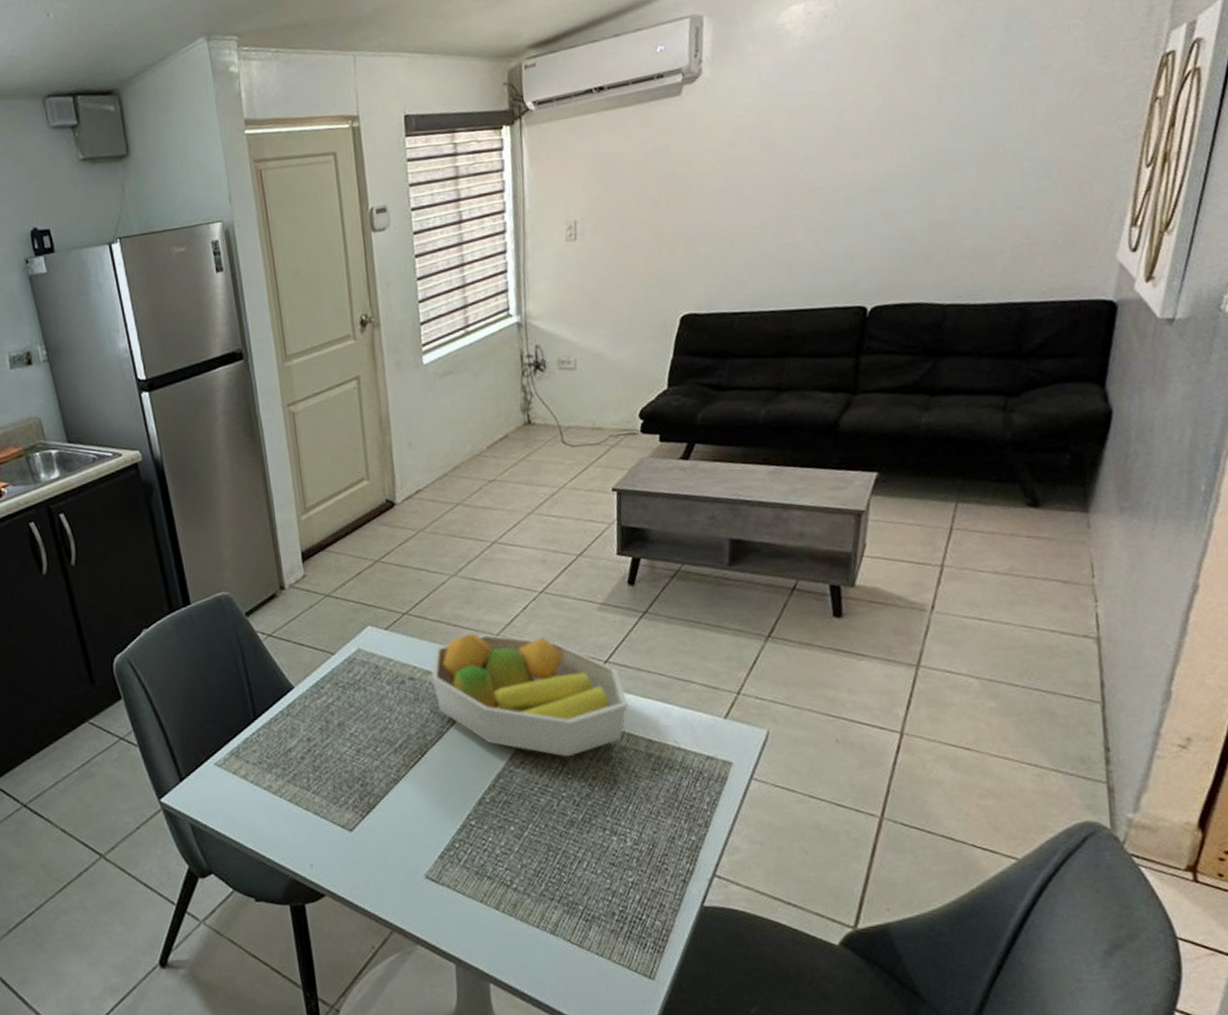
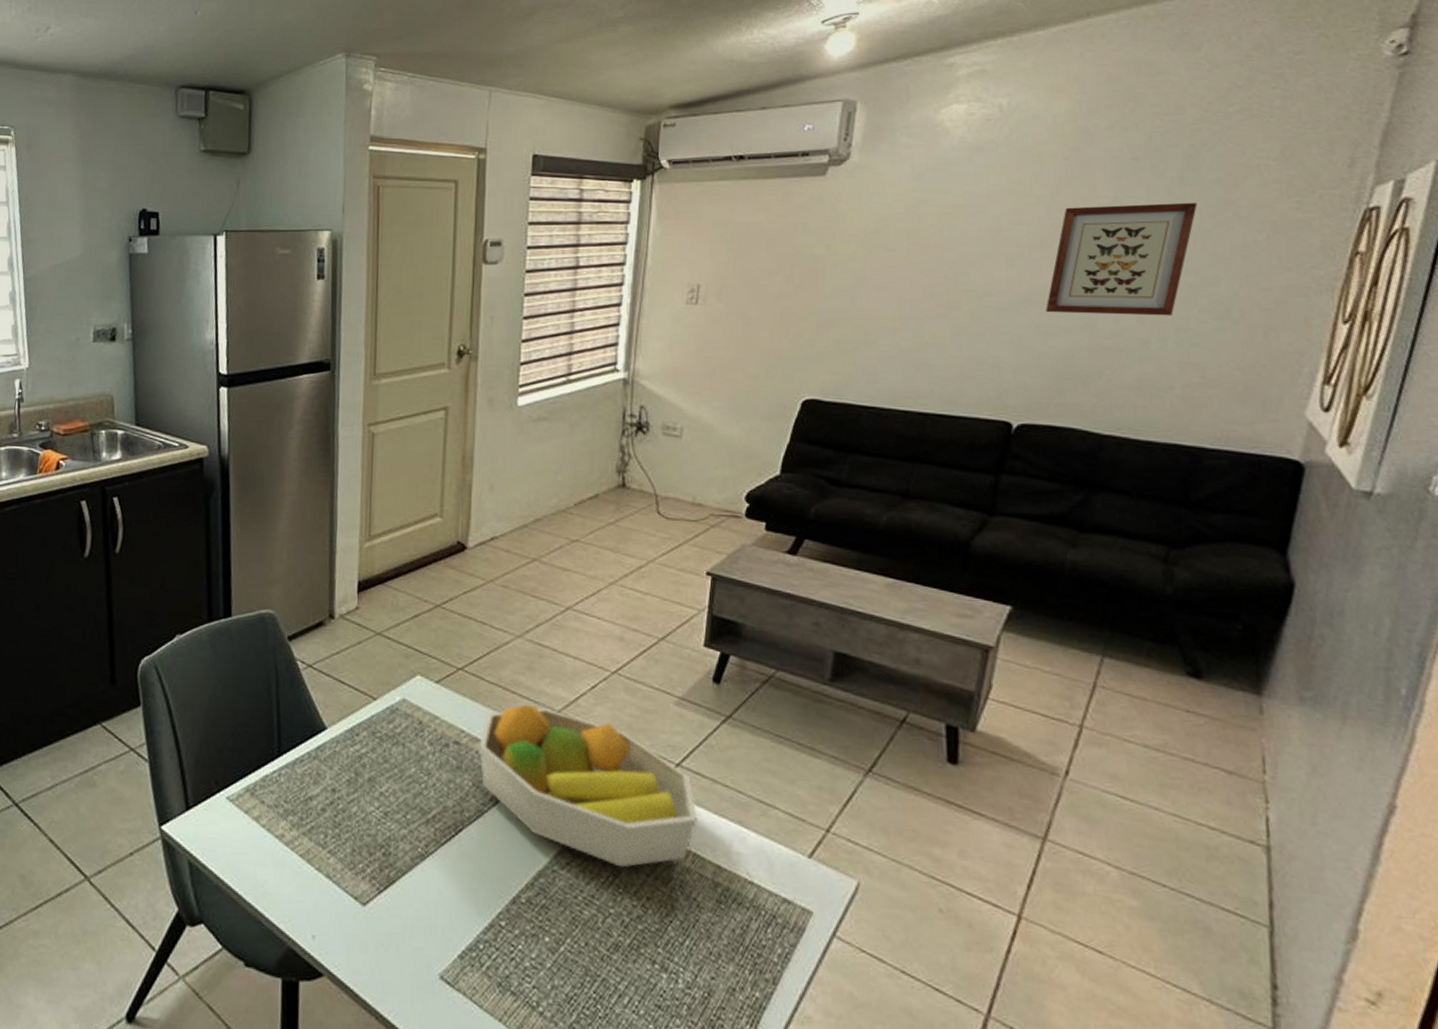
wall art: none [889,71,1017,198] -> present [1045,202,1197,316]

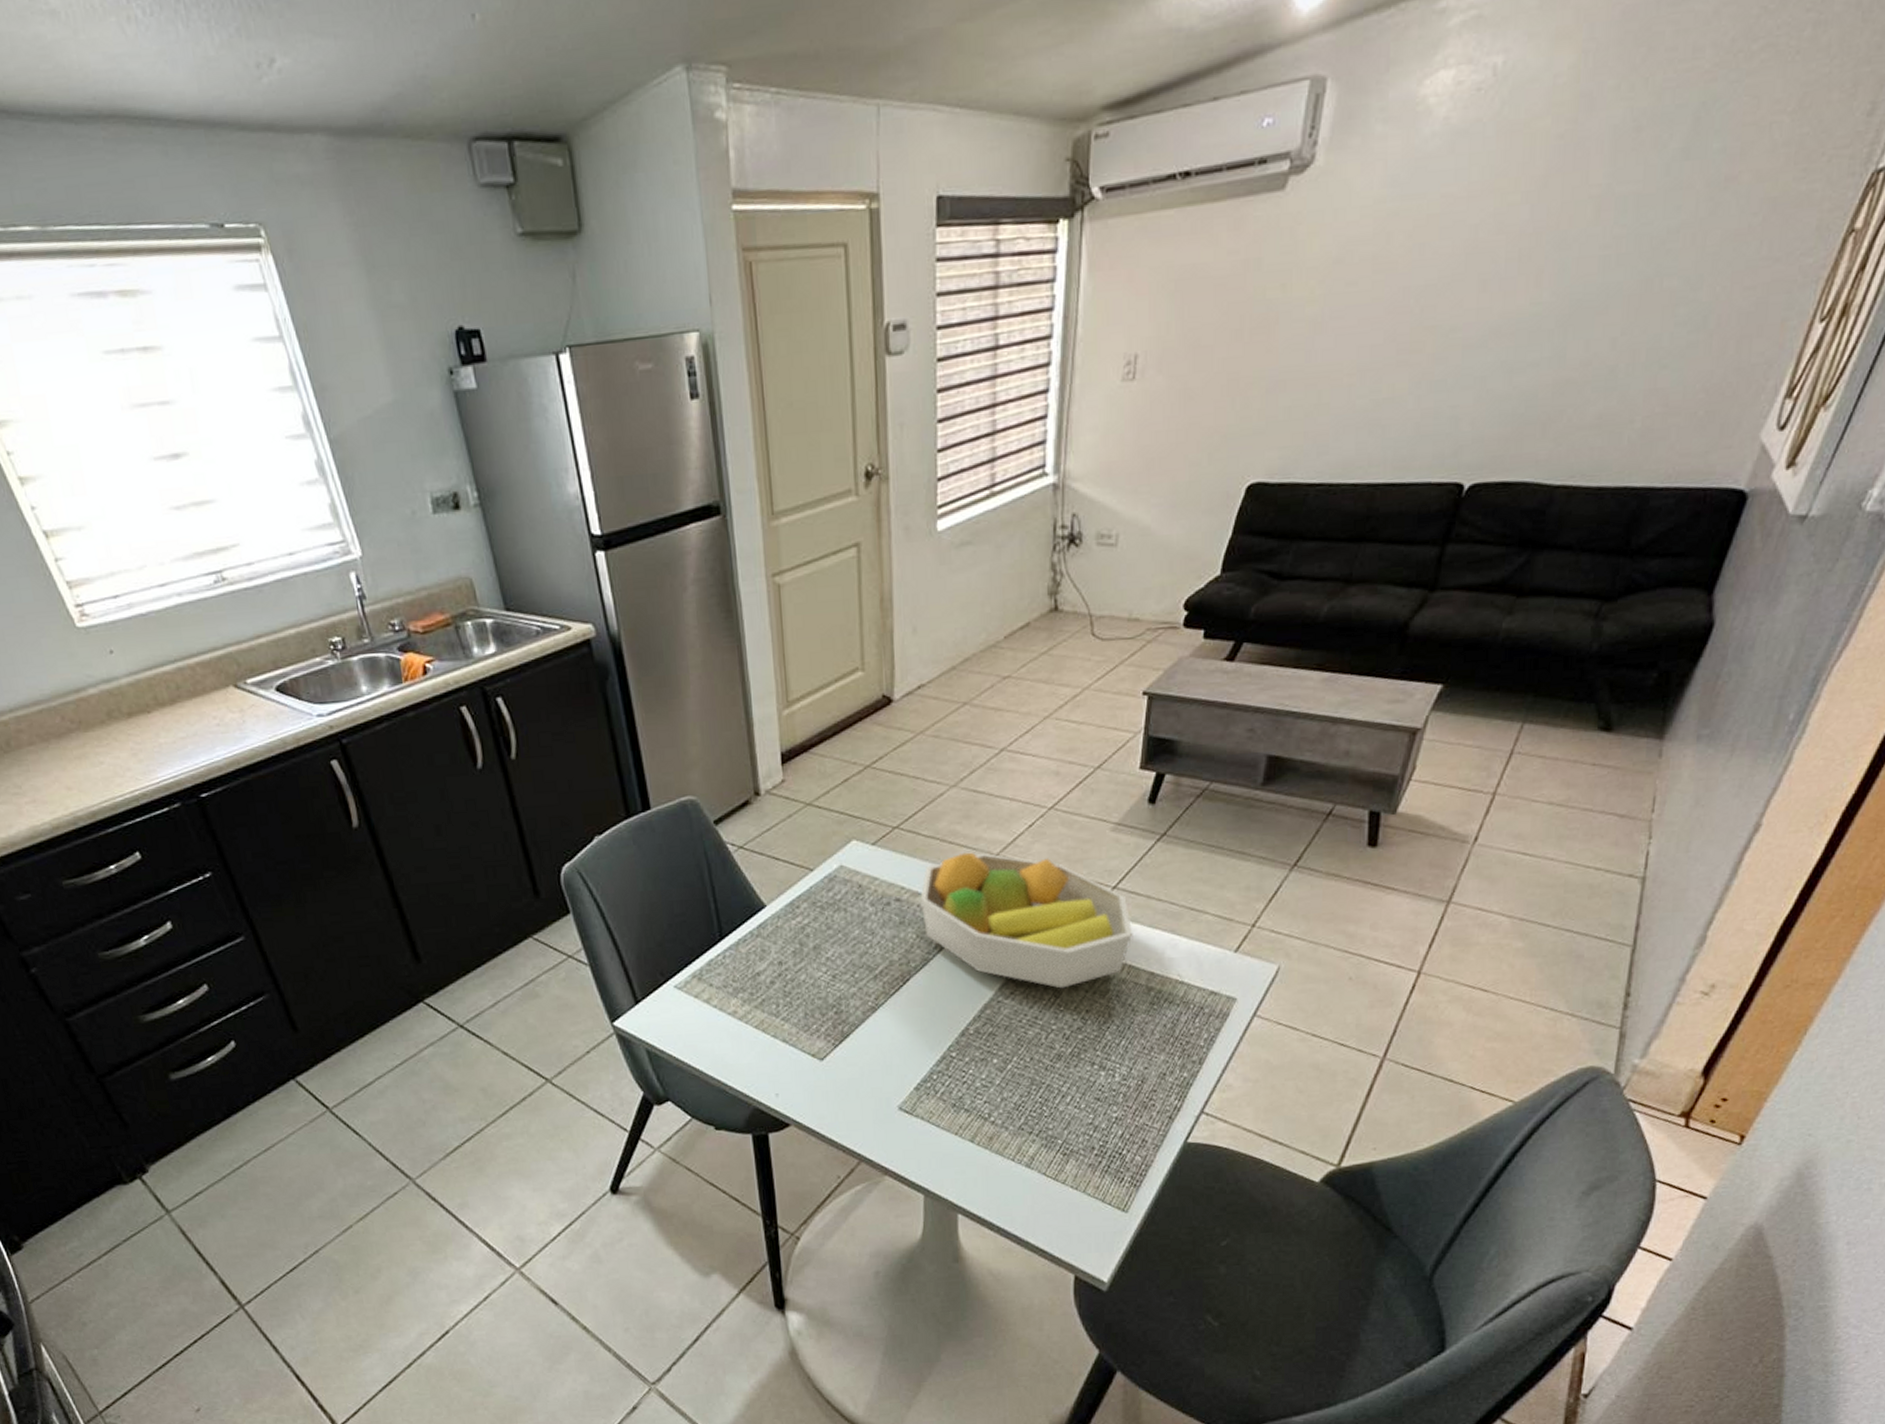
wall art: present [1045,202,1197,316] -> none [1514,182,1695,346]

